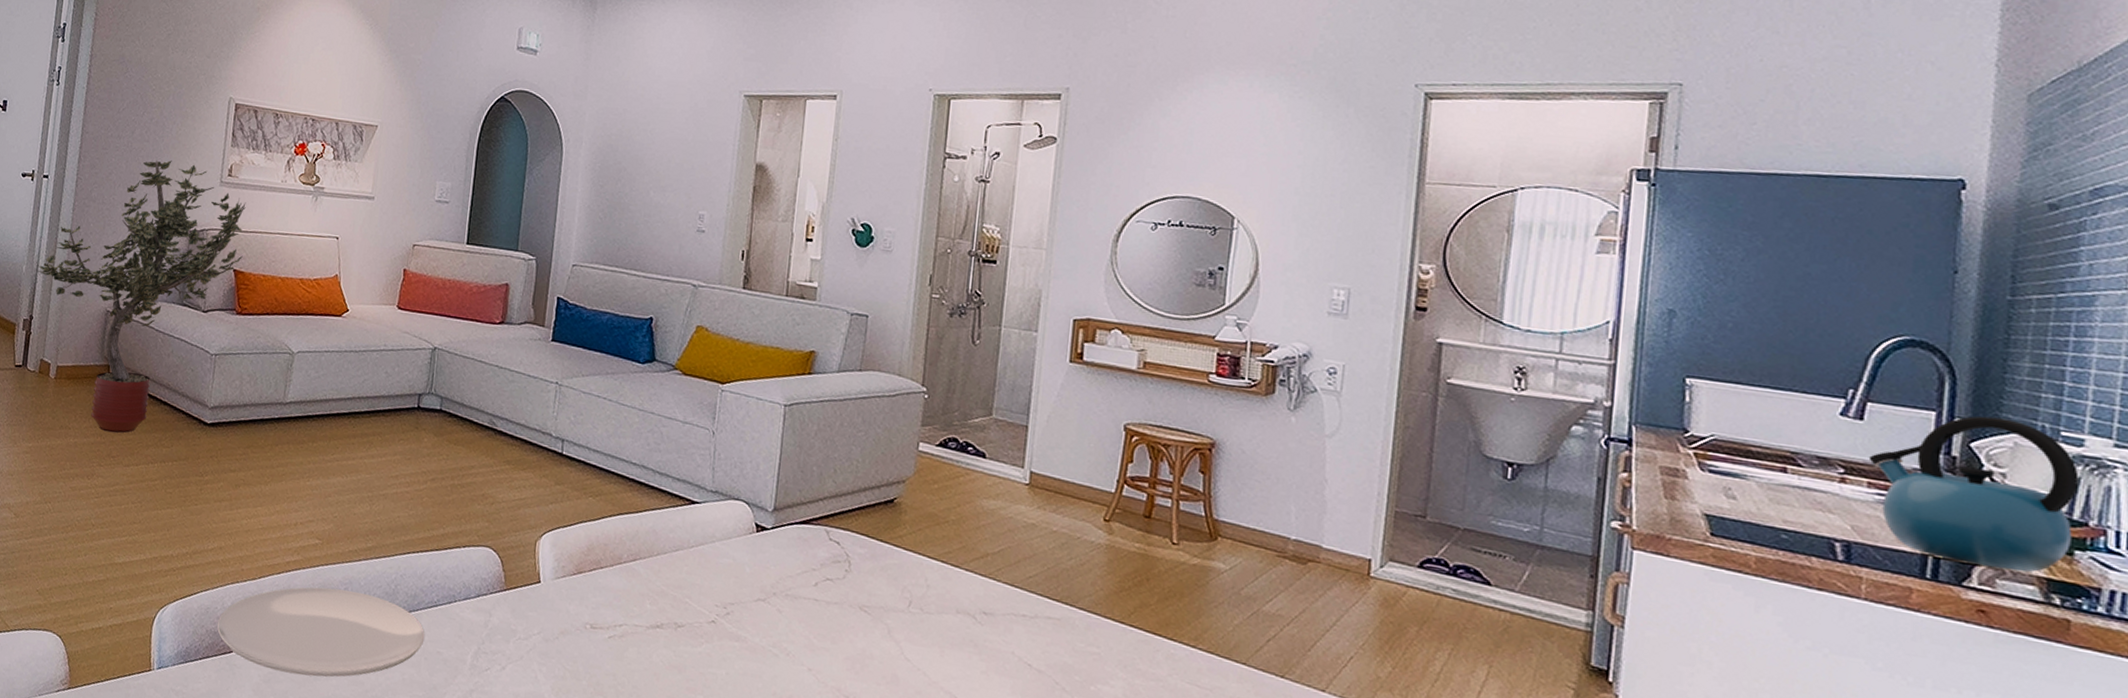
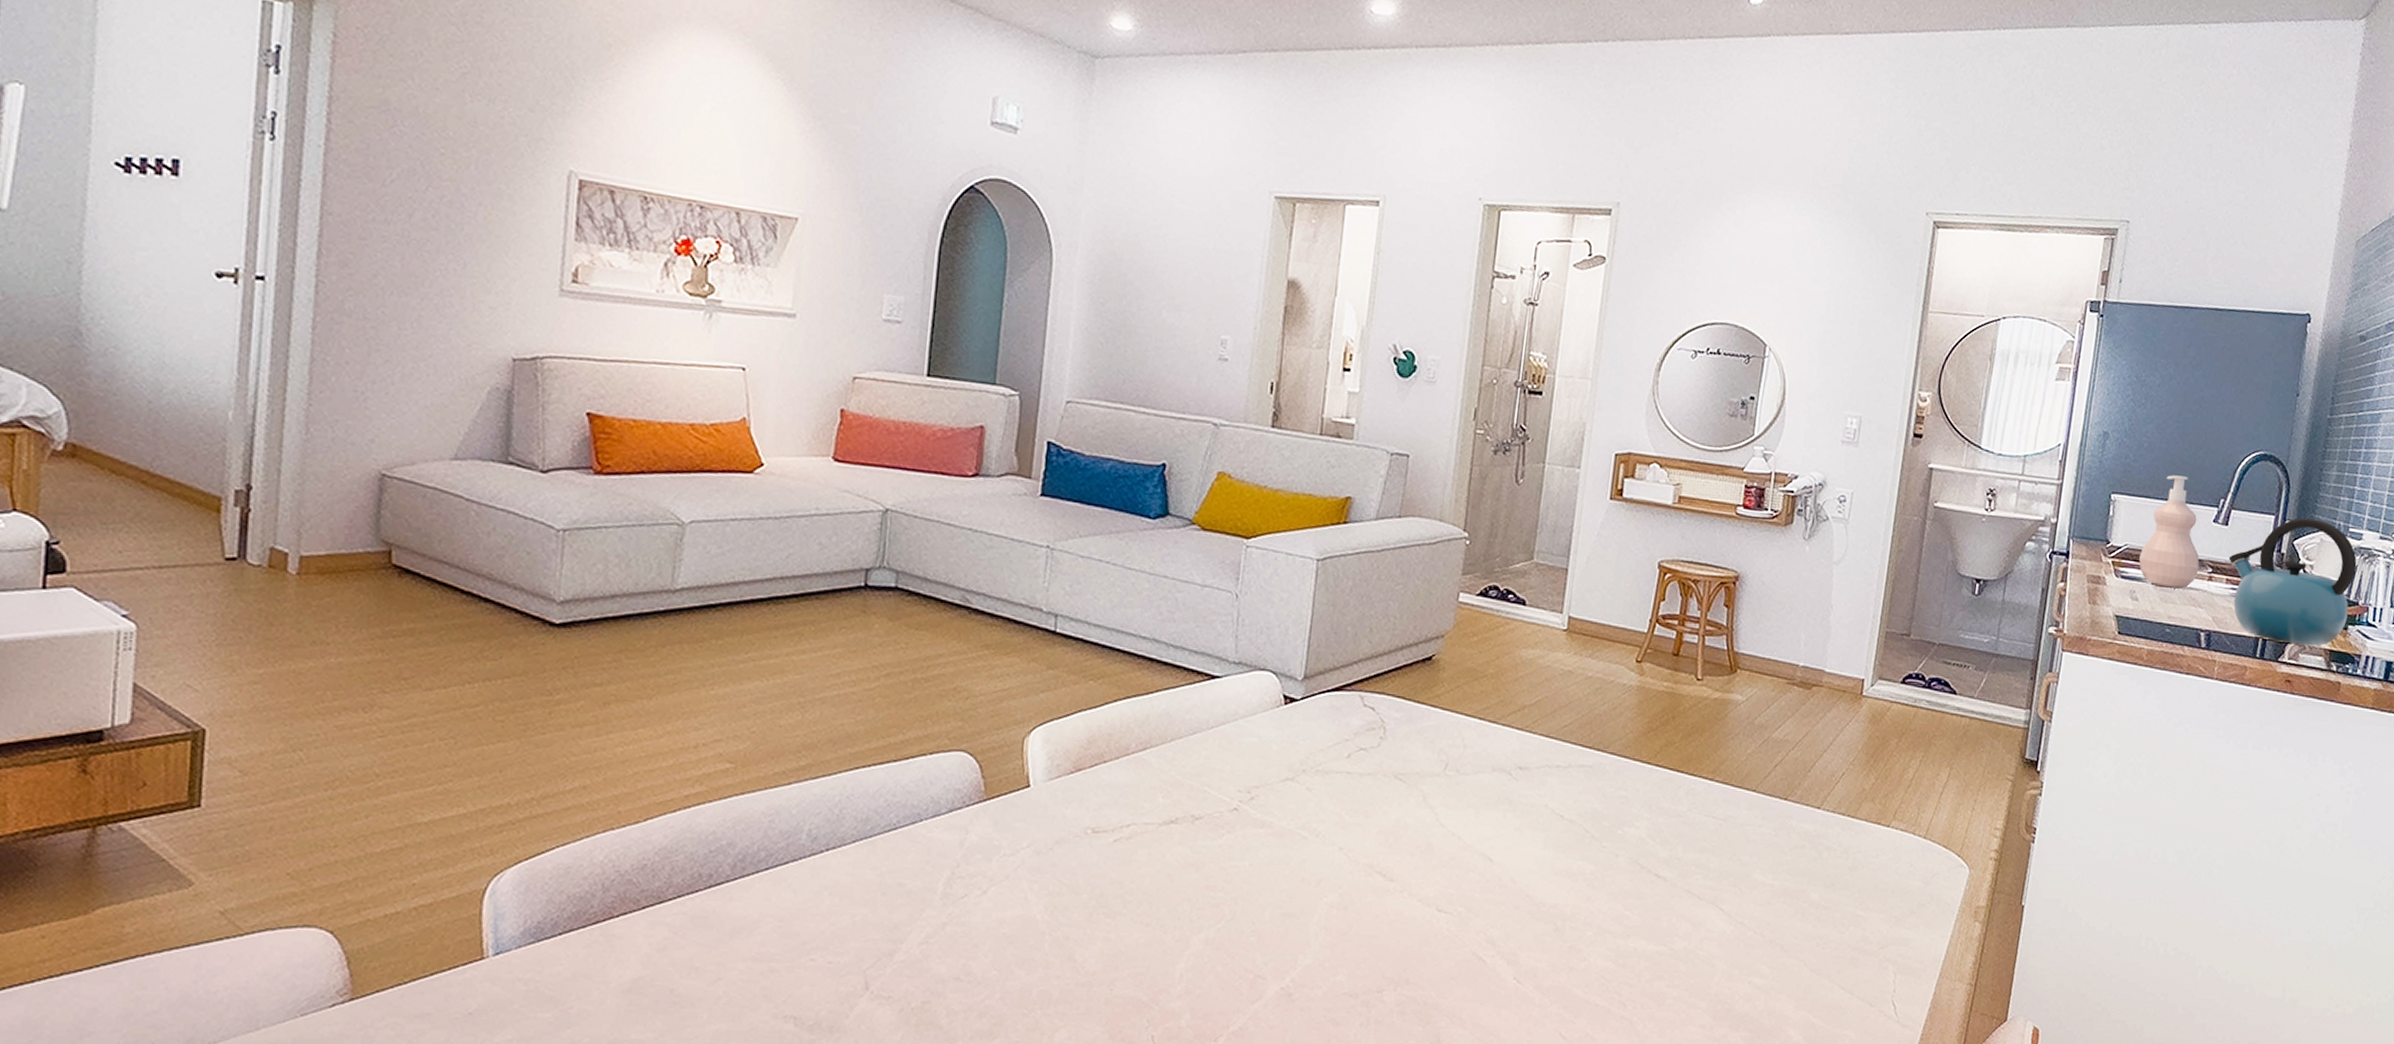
potted tree: present [37,159,246,433] -> none [253,255,603,645]
plate: present [216,587,425,678] -> none [583,822,882,936]
soap bottle: none [1733,359,1825,490] -> present [2139,475,2200,589]

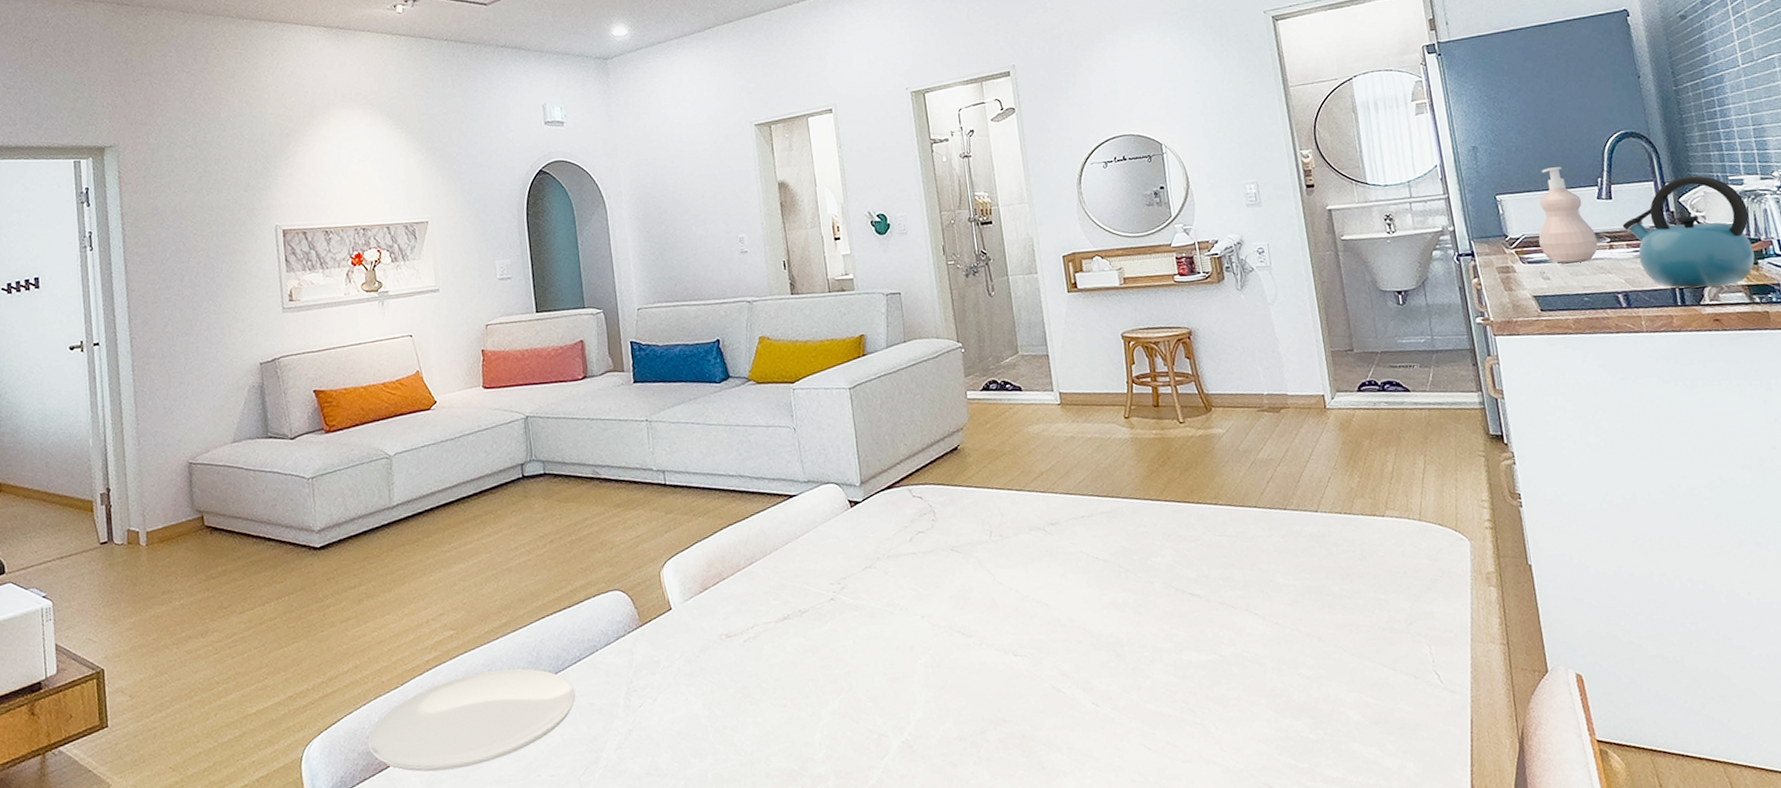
plate: none [583,822,882,936] -> present [367,668,576,772]

